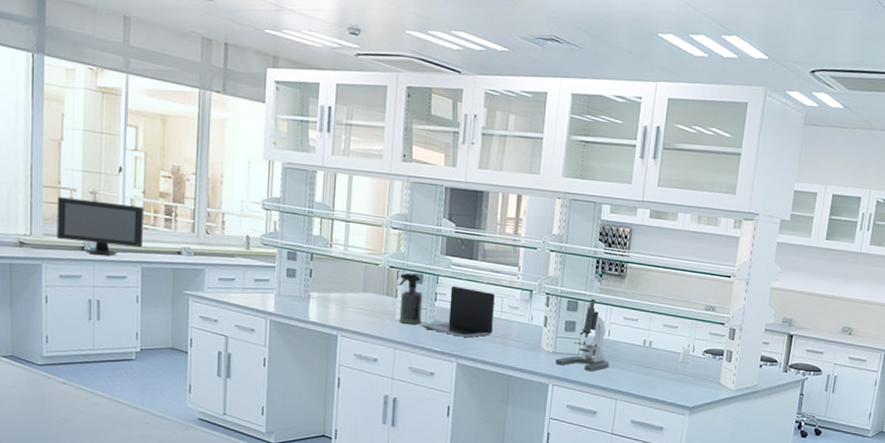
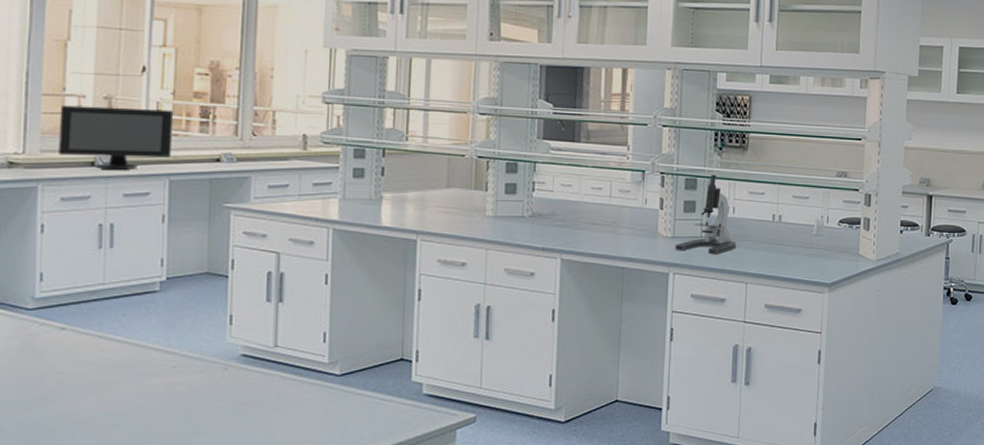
spray bottle: present [398,273,423,325] -> none [488,162,518,220]
laptop computer: present [421,285,495,338] -> none [517,172,602,229]

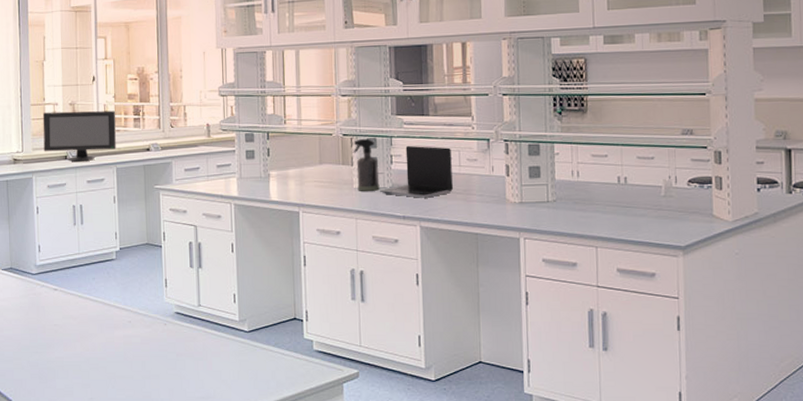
spray bottle: none [488,162,518,220] -> present [352,138,380,191]
laptop computer: none [517,172,602,229] -> present [380,145,453,198]
microscope: present [675,174,737,255] -> none [523,139,584,219]

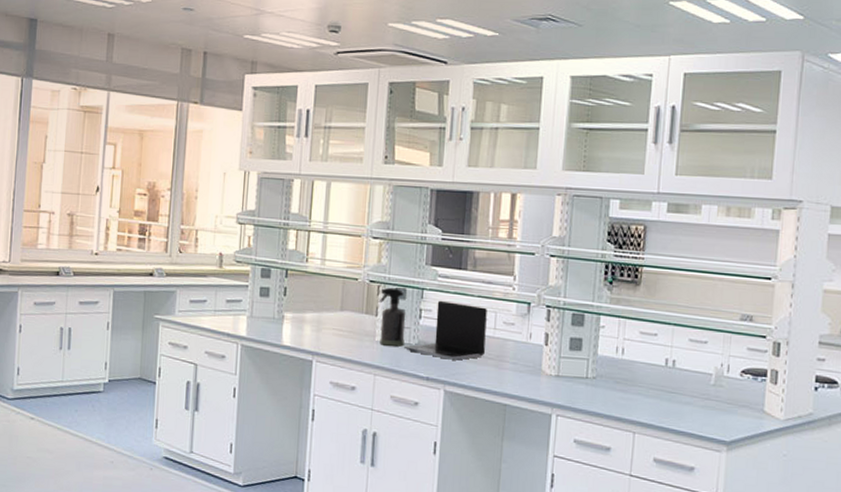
computer monitor: present [42,110,116,161] -> none [34,220,119,280]

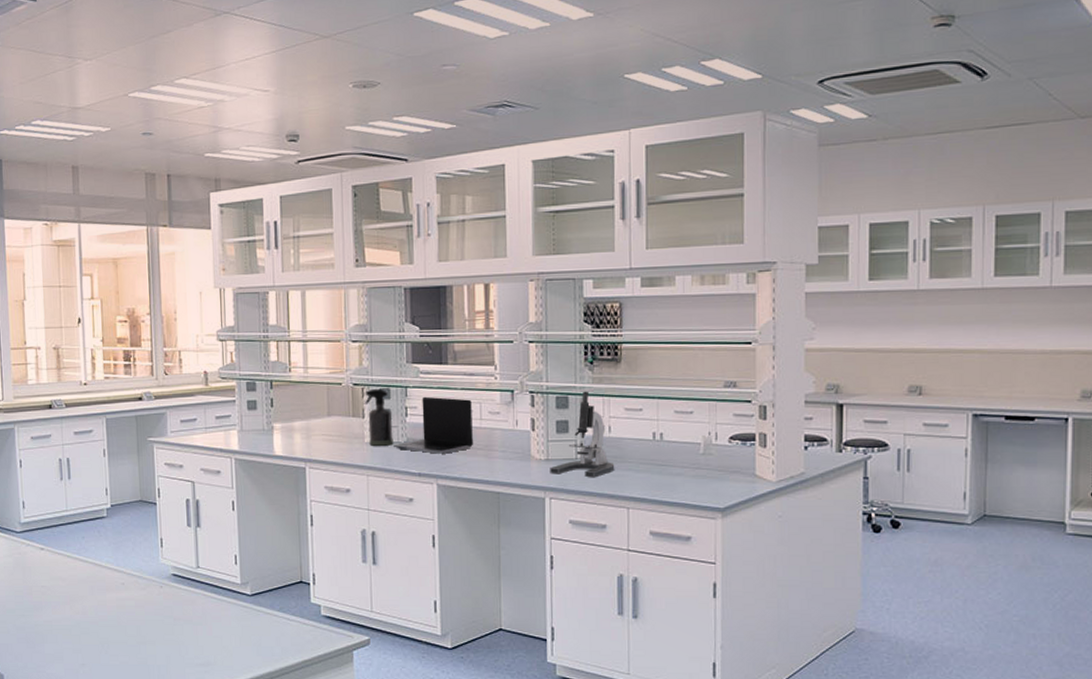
microscope: none [559,310,625,399] -> present [550,391,615,478]

